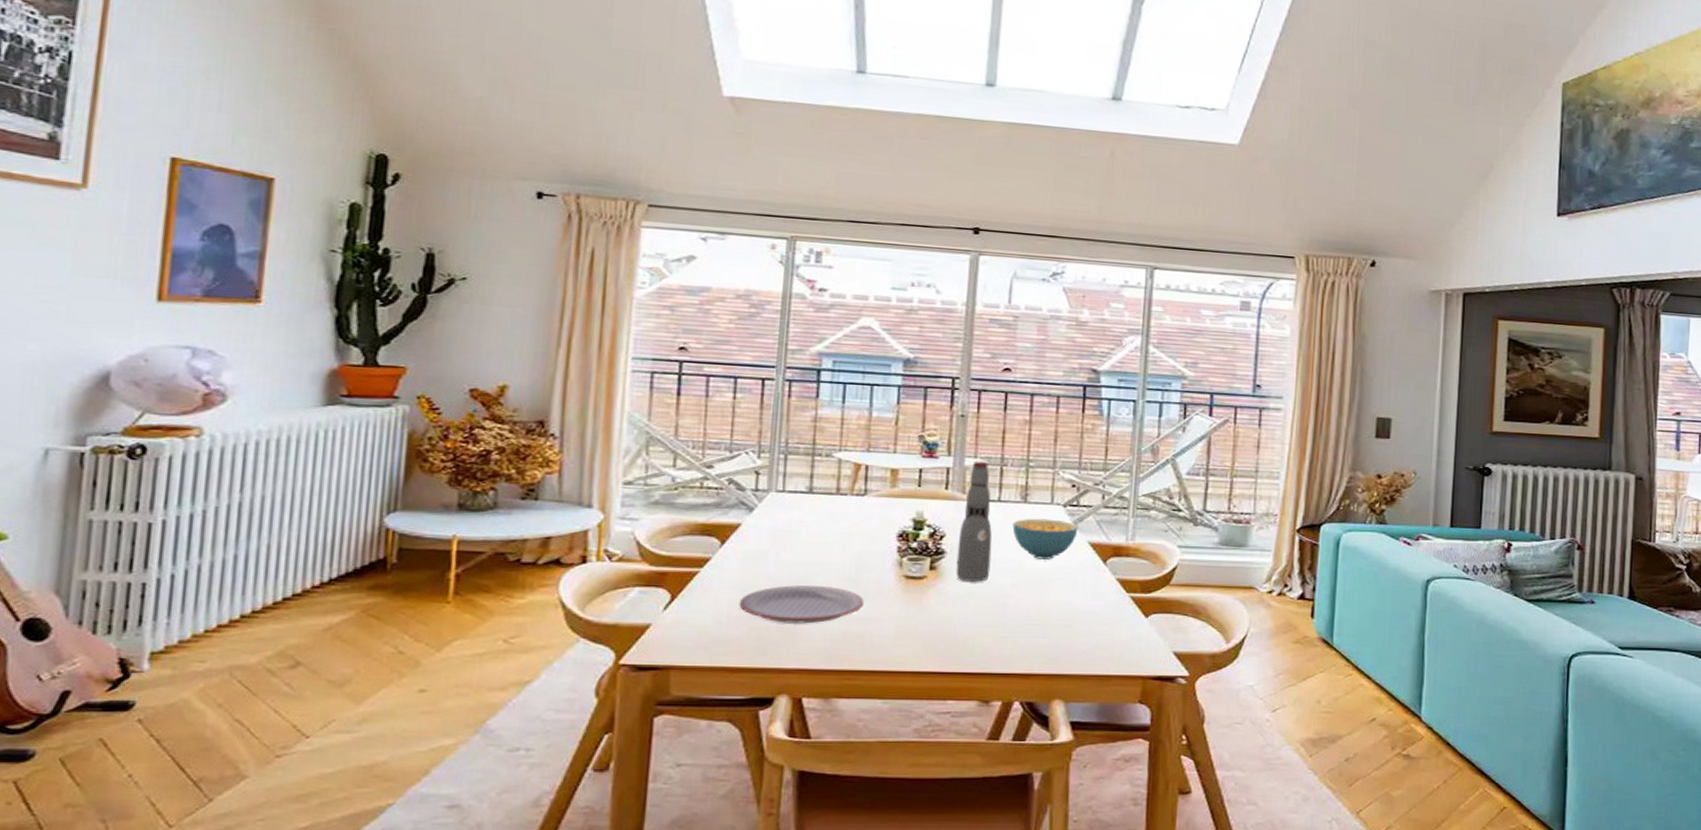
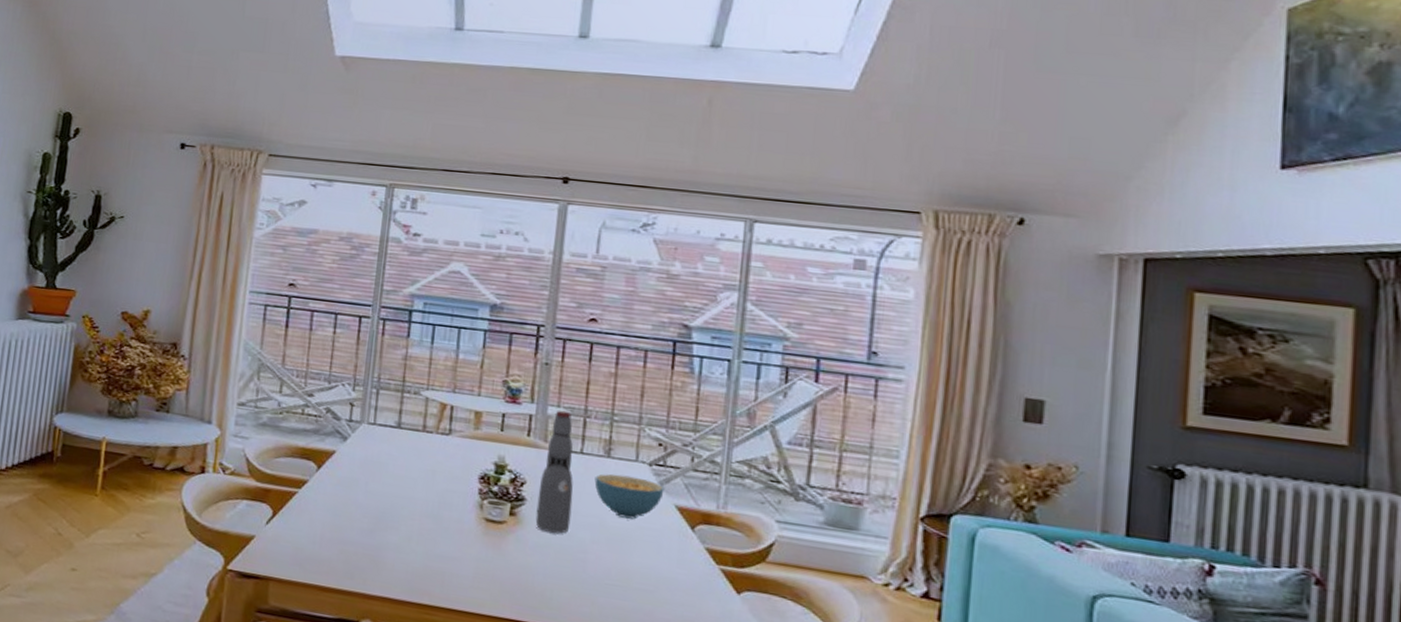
plate: present [739,585,864,624] -> none [331,514,445,555]

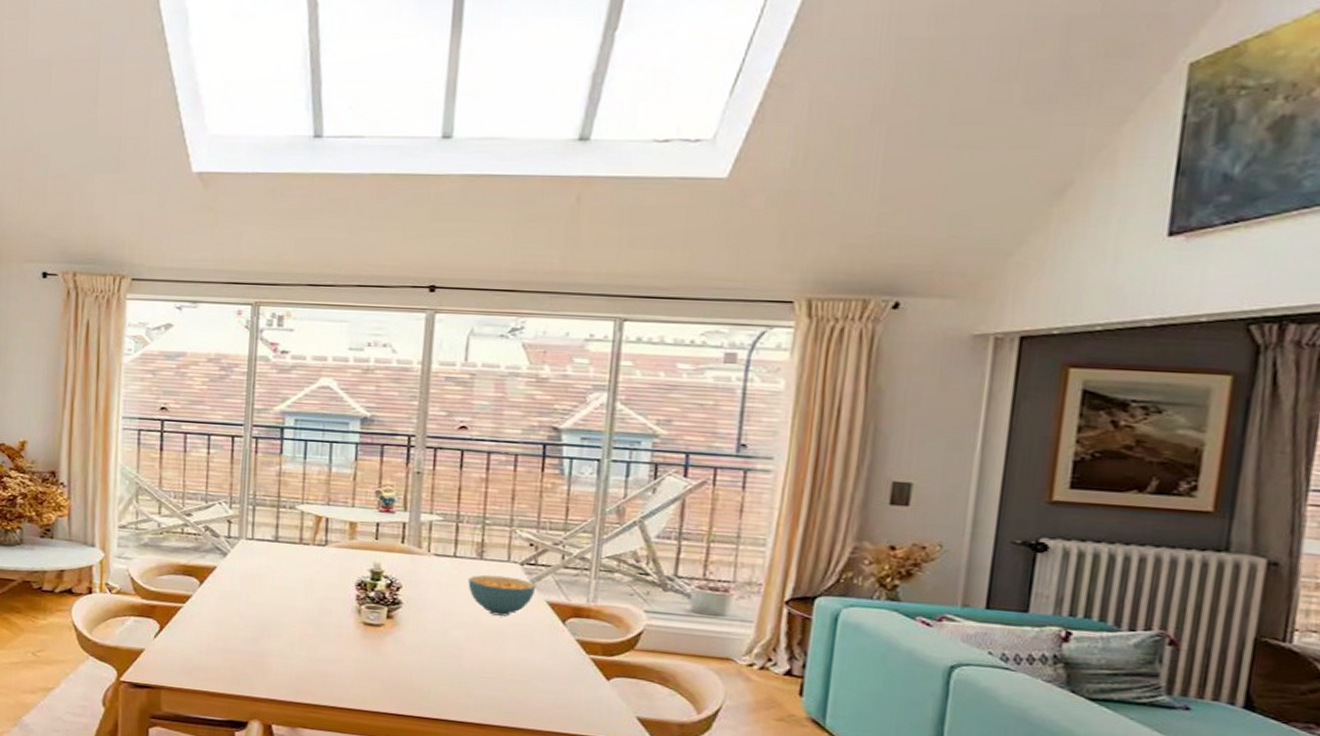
bottle: present [535,410,573,534] -> none [412,516,448,633]

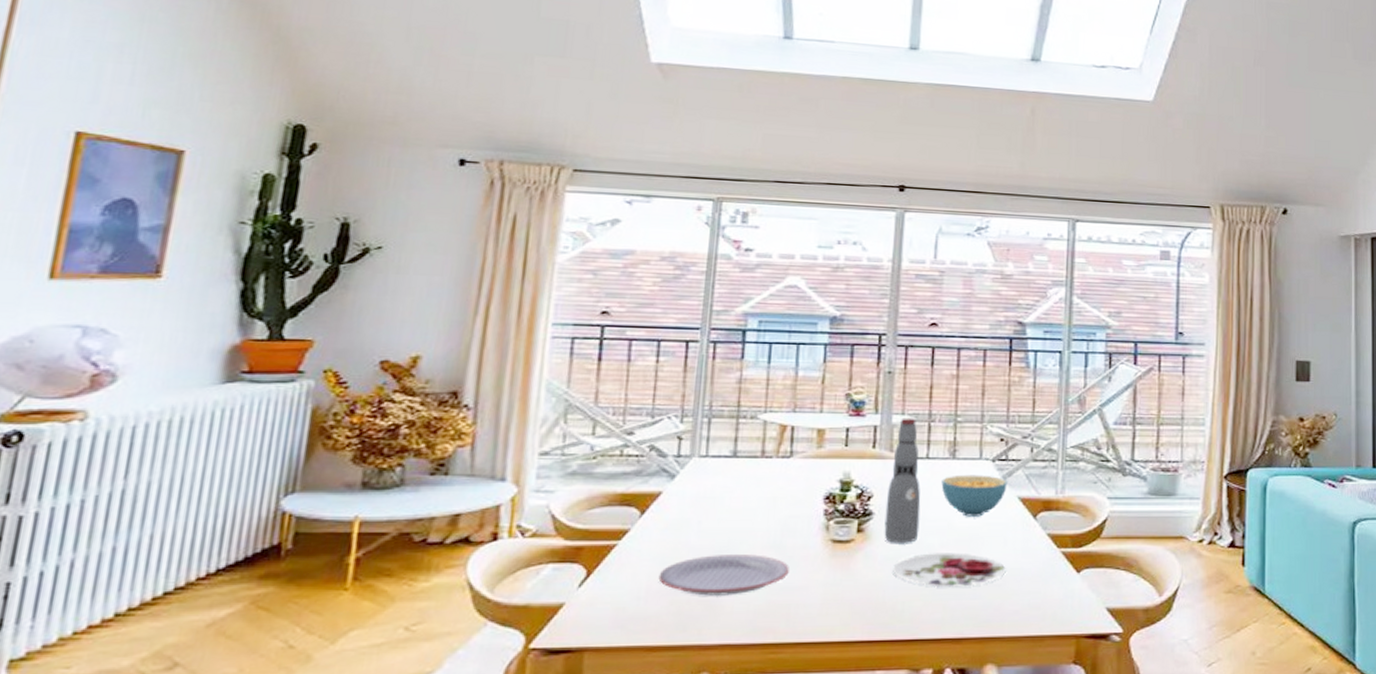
plate: none [216,624,326,660] -> present [658,554,789,596]
bottle: none [412,516,448,633] -> present [884,418,921,543]
plate: none [420,644,532,679] -> present [893,553,1006,588]

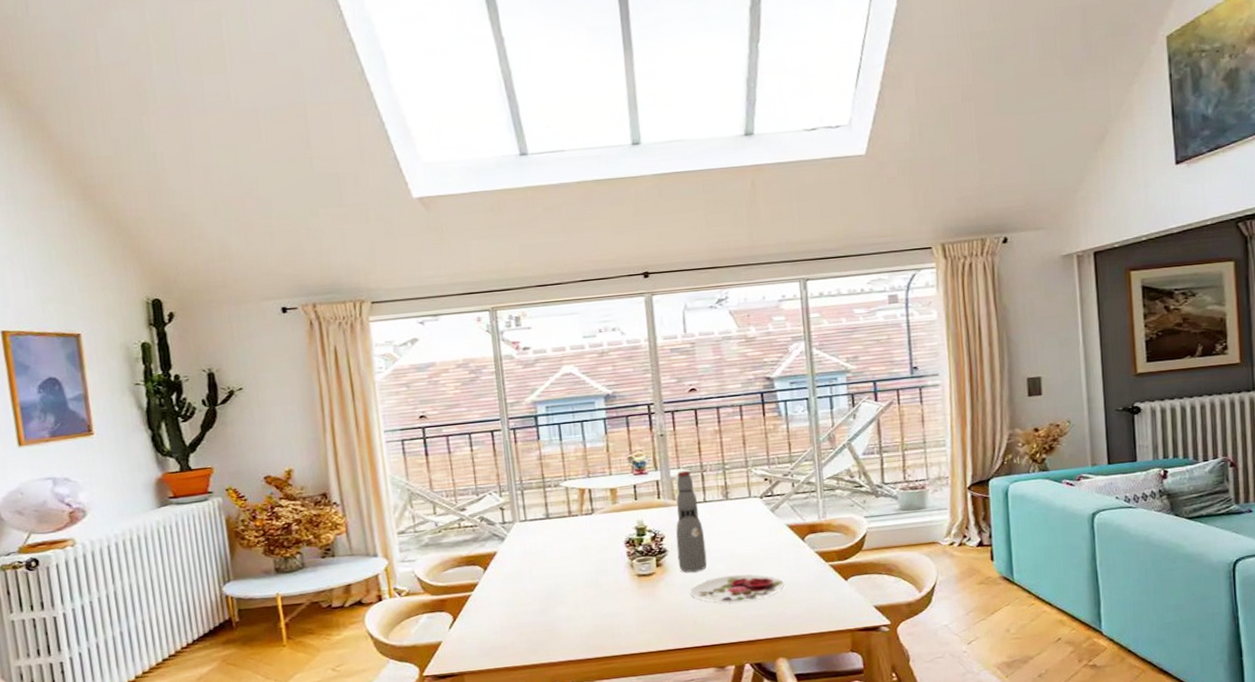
plate: present [658,554,789,596] -> none [507,592,608,627]
cereal bowl: present [941,474,1008,517] -> none [719,510,776,545]

